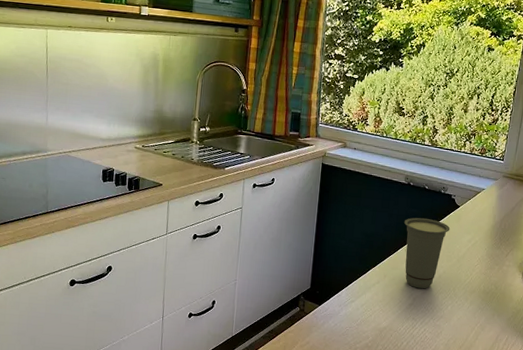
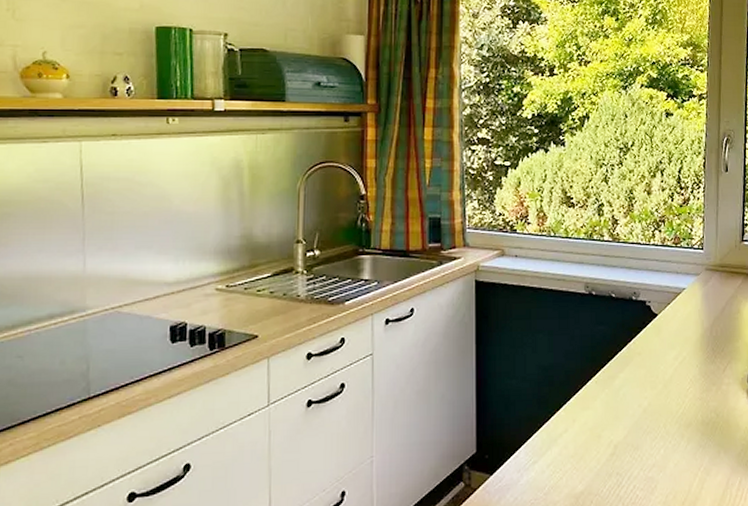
cup: present [403,217,450,289] -> none [589,335,650,431]

